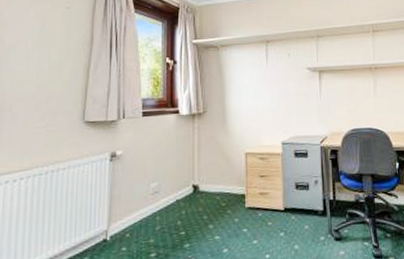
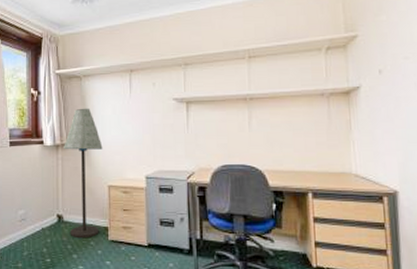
floor lamp: none [200,77,240,208] -> present [64,108,103,239]

